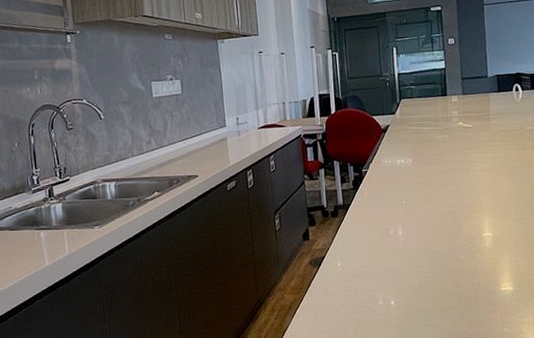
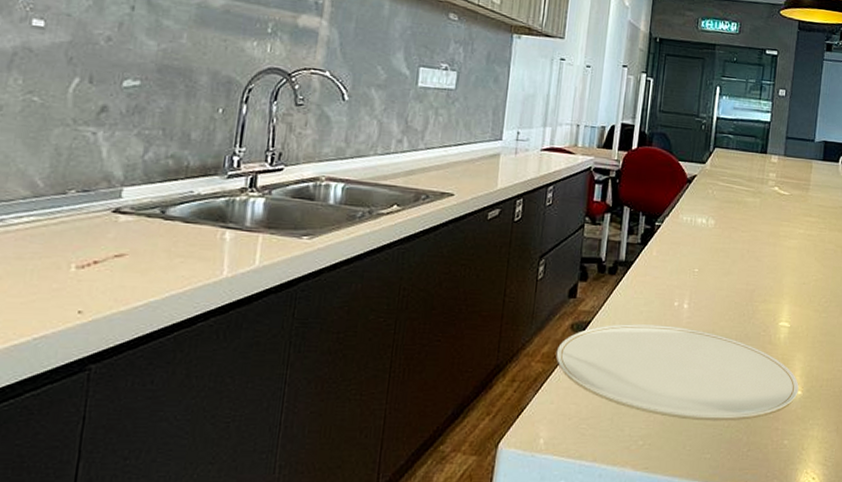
plate: none [302,250,510,323] -> present [556,324,799,422]

